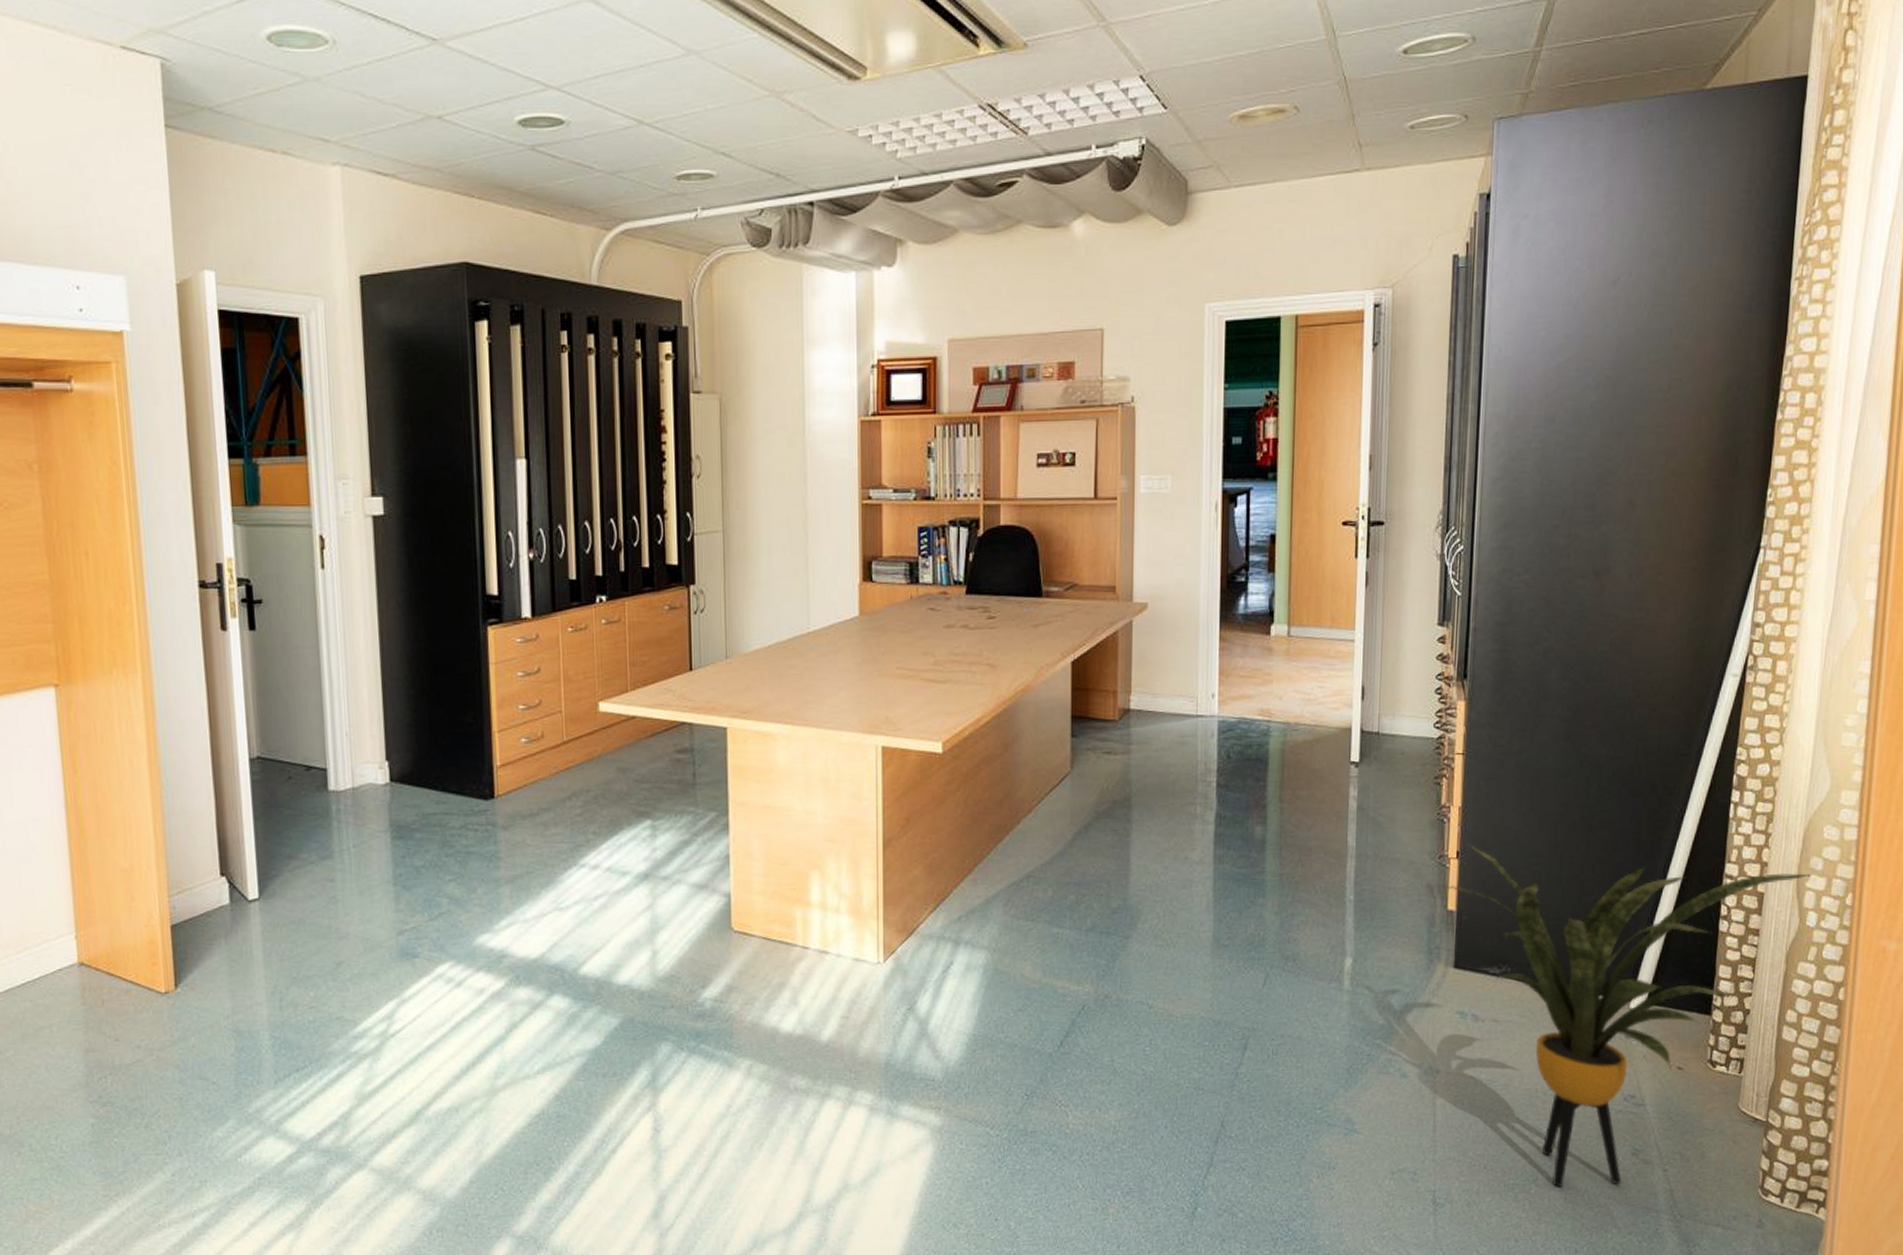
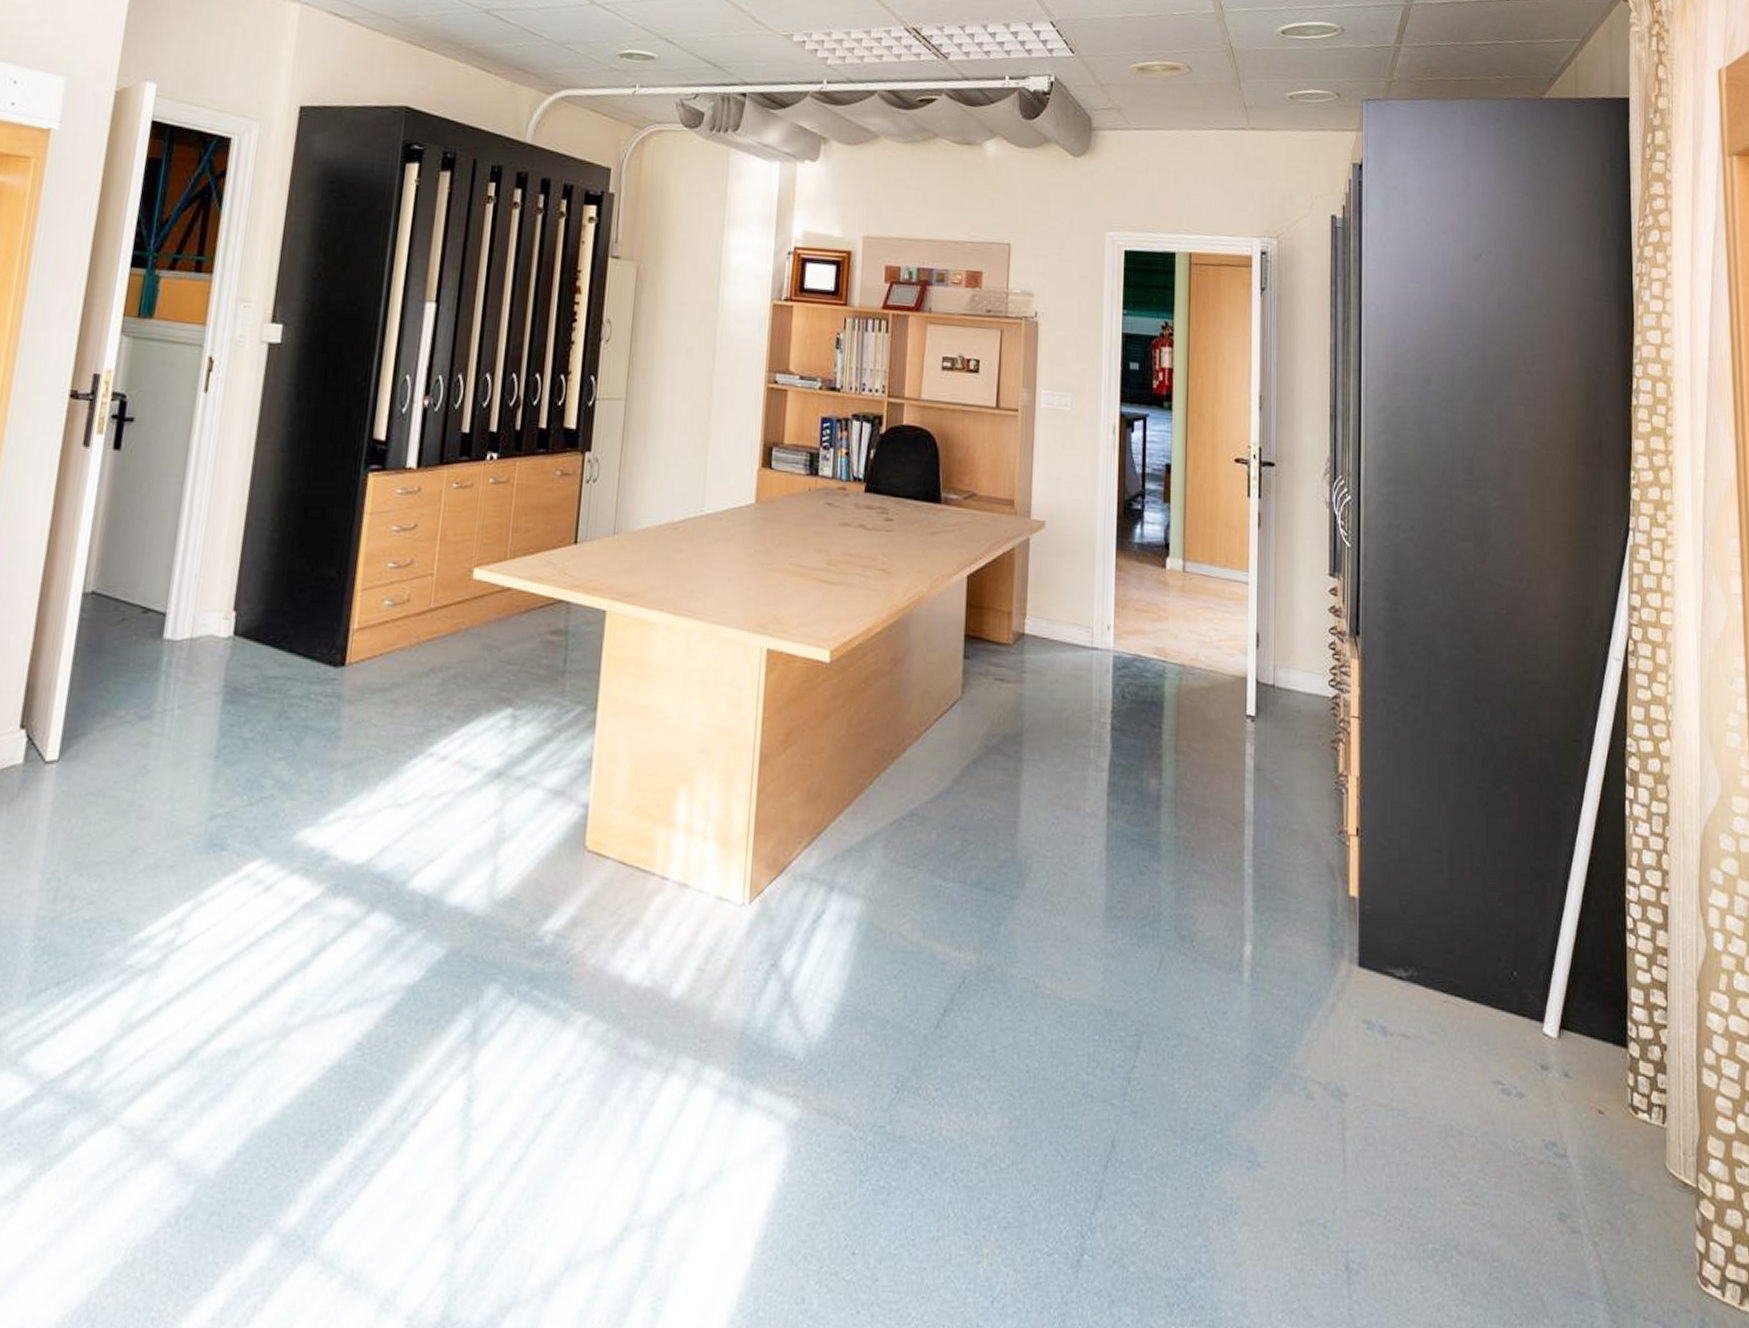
house plant: present [1443,843,1811,1187] -> none [1343,820,1712,1258]

